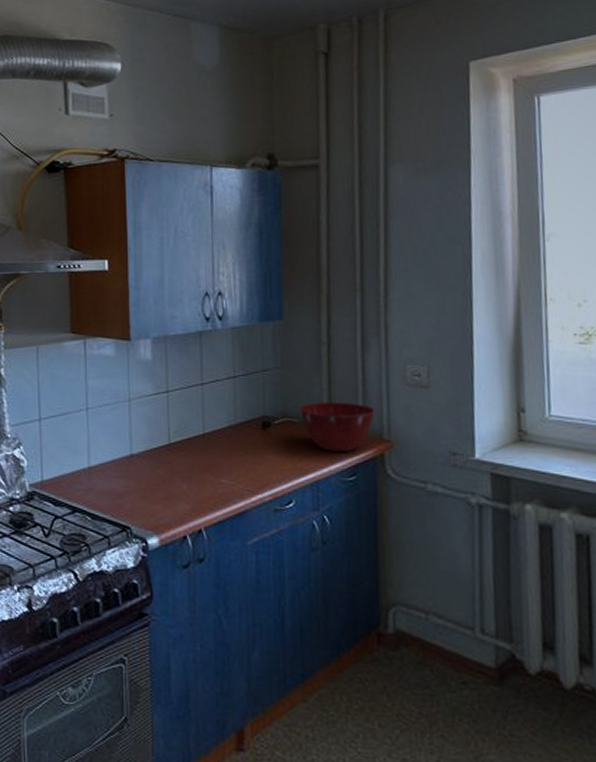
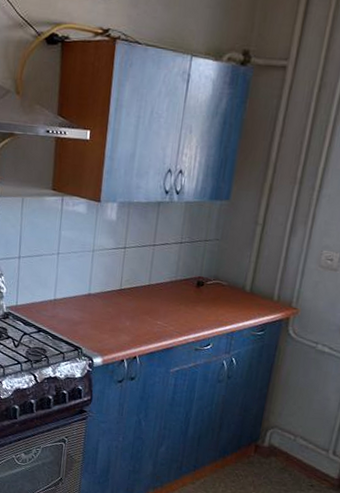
mixing bowl: present [299,402,375,451] -> none [229,271,290,313]

